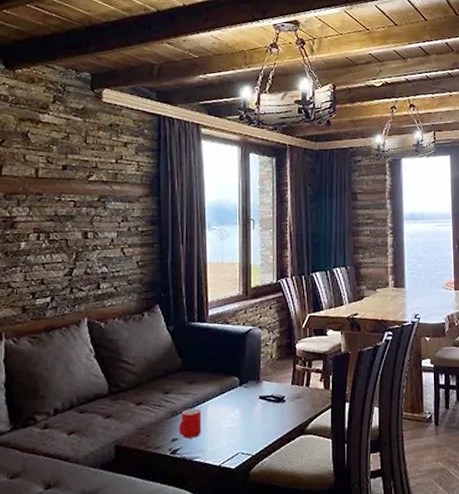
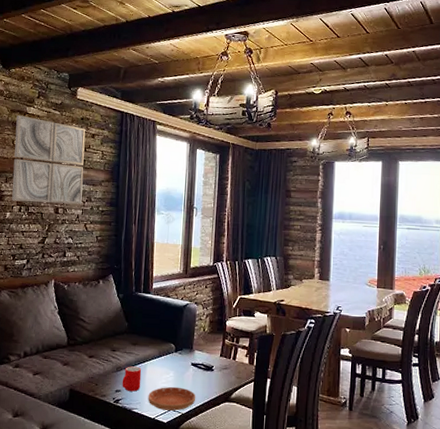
wall art: none [26,125,116,228] -> present [12,115,86,204]
saucer: none [211,425,267,455] -> present [148,386,196,411]

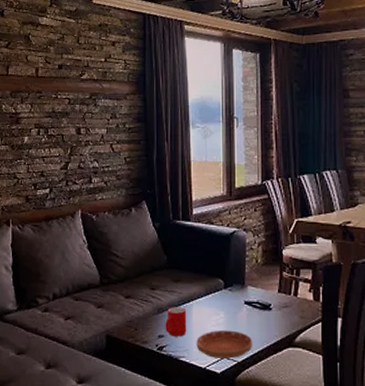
wall art: present [12,115,86,204] -> none [28,28,106,124]

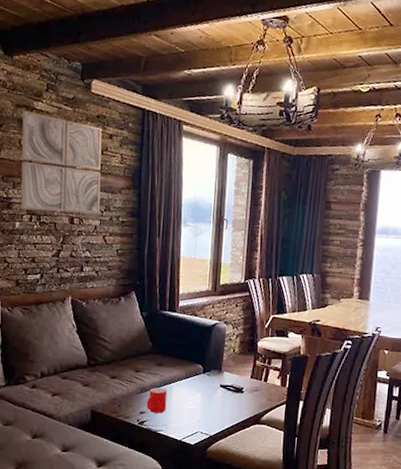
wall art: none [28,28,106,124] -> present [21,111,103,214]
saucer: present [196,329,253,359] -> none [174,408,225,433]

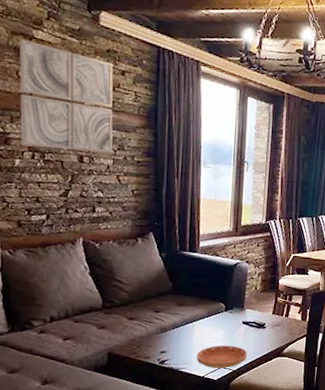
cup: present [146,387,168,413] -> none [167,327,189,352]
saucer: none [174,408,225,433] -> present [196,345,248,368]

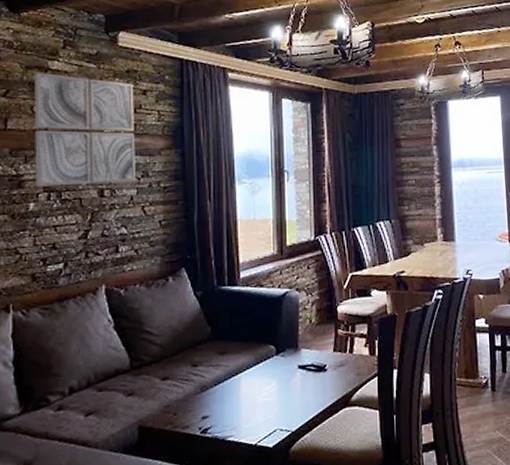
saucer: present [196,345,248,368] -> none [245,398,308,432]

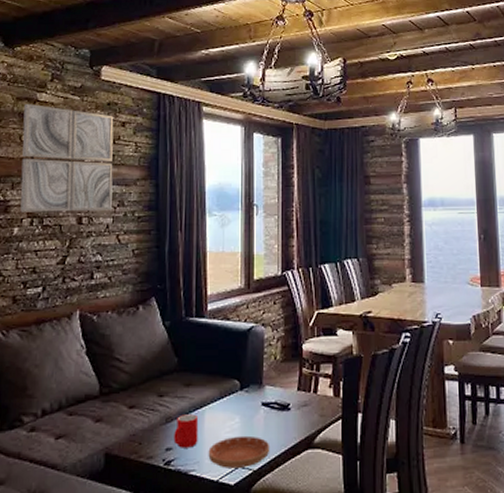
cup: none [209,381,235,416] -> present [174,414,199,448]
saucer: none [245,398,308,432] -> present [208,435,270,468]

